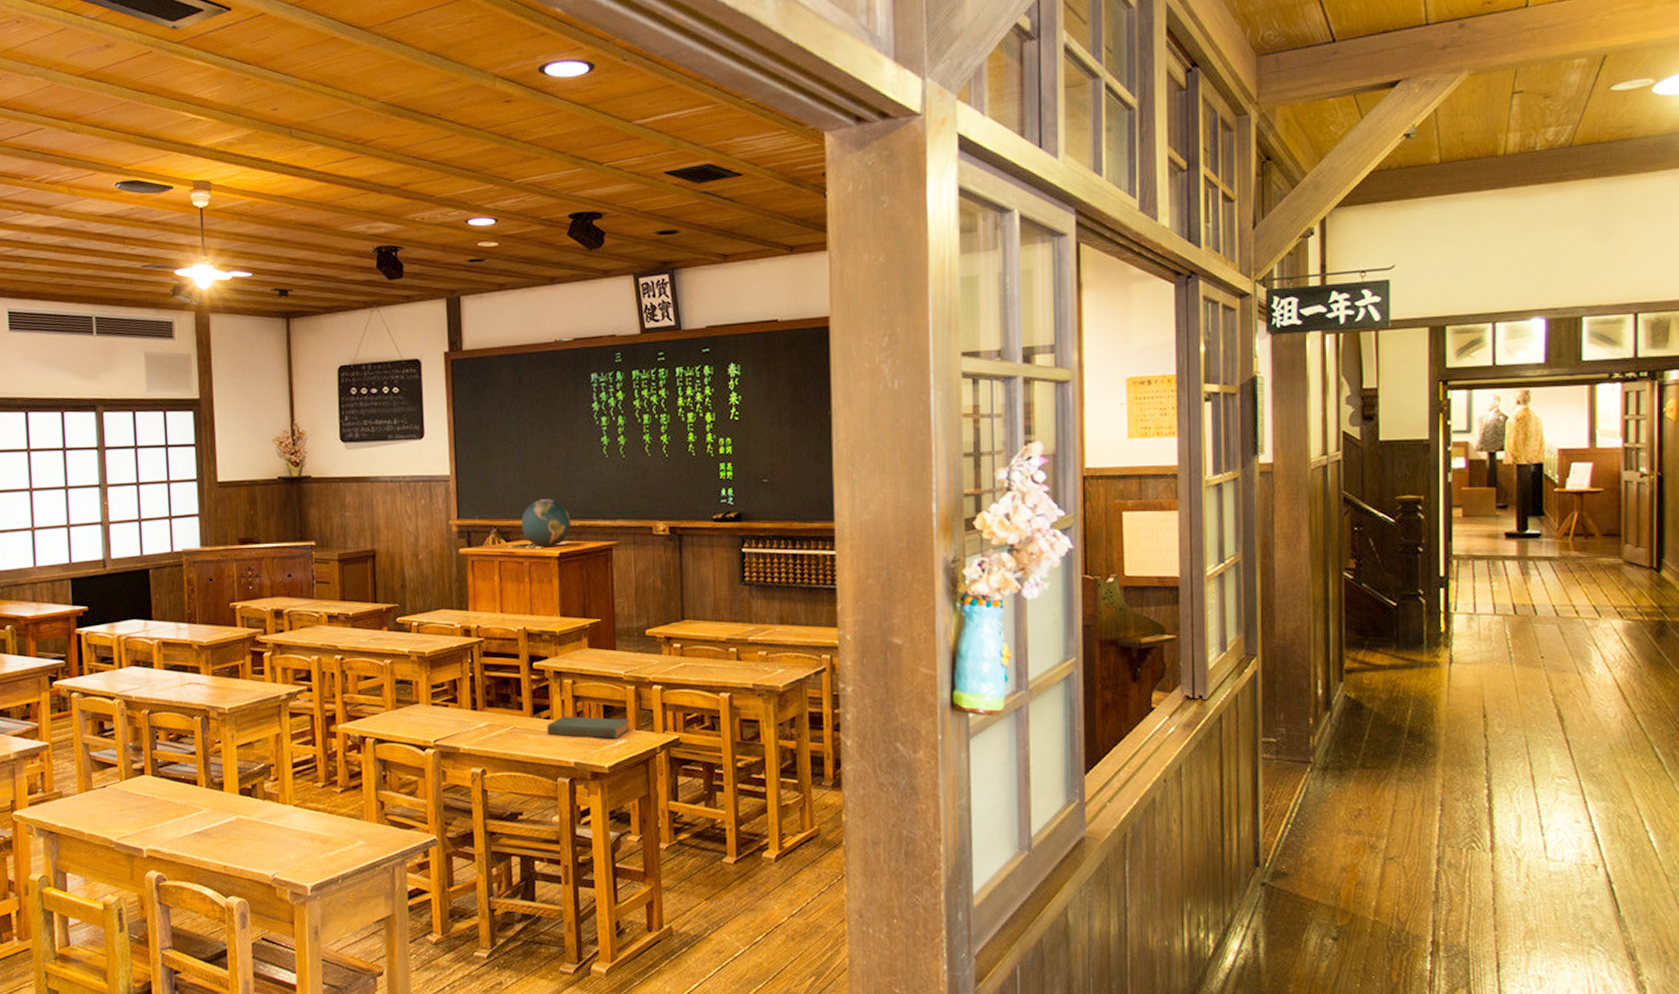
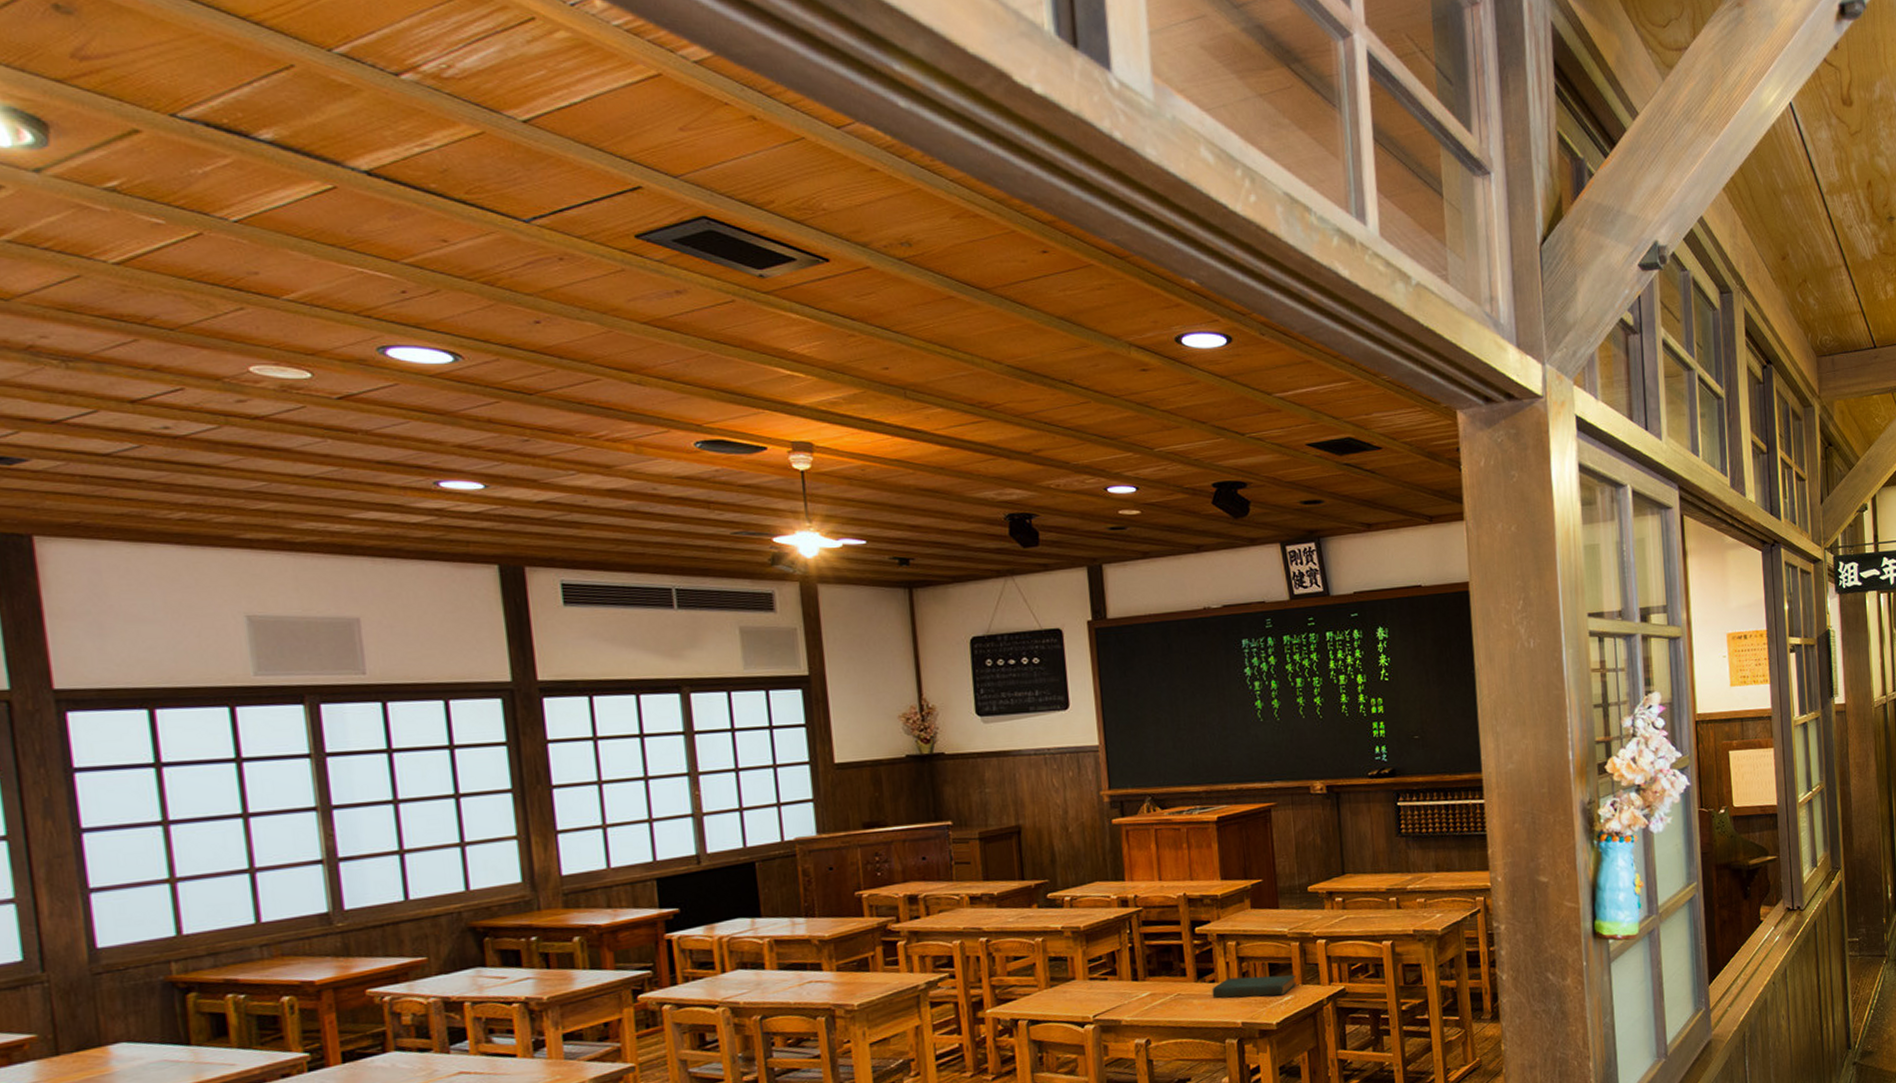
globe: present [520,499,571,549] -> none [1176,764,1228,814]

